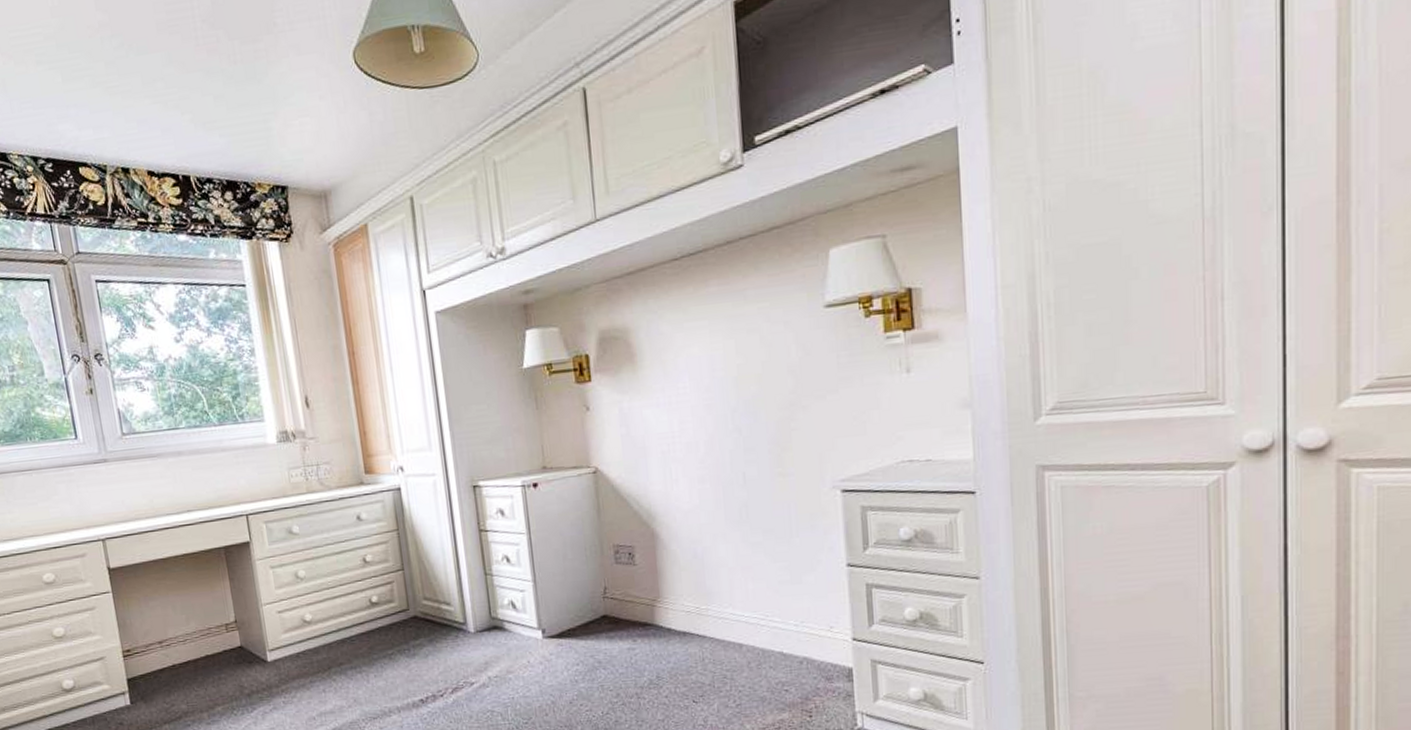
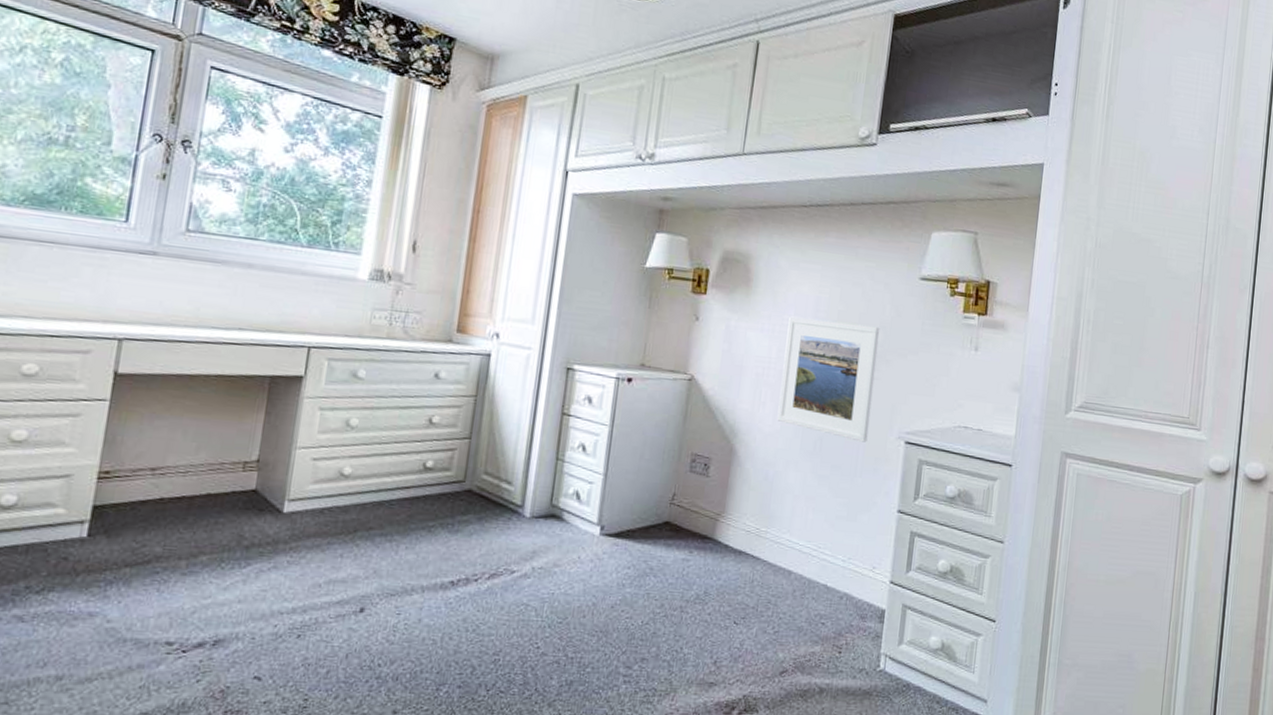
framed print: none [684,372,798,501] -> present [777,316,880,442]

